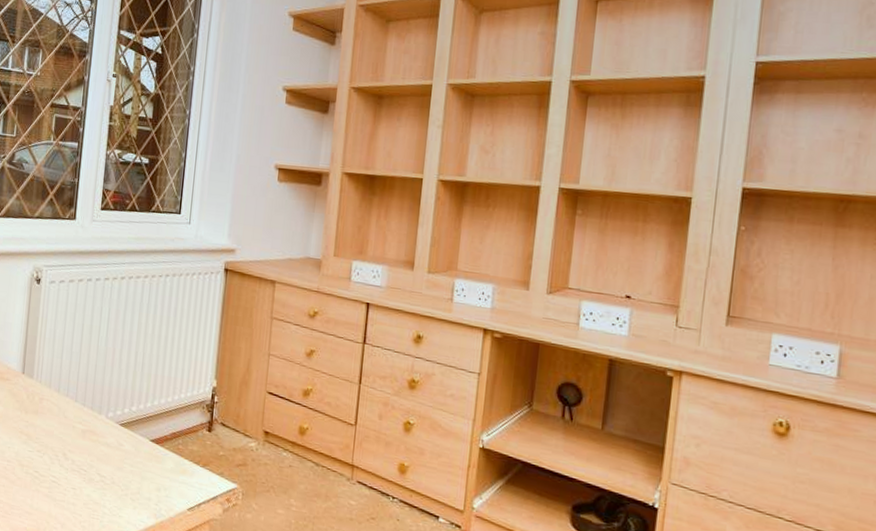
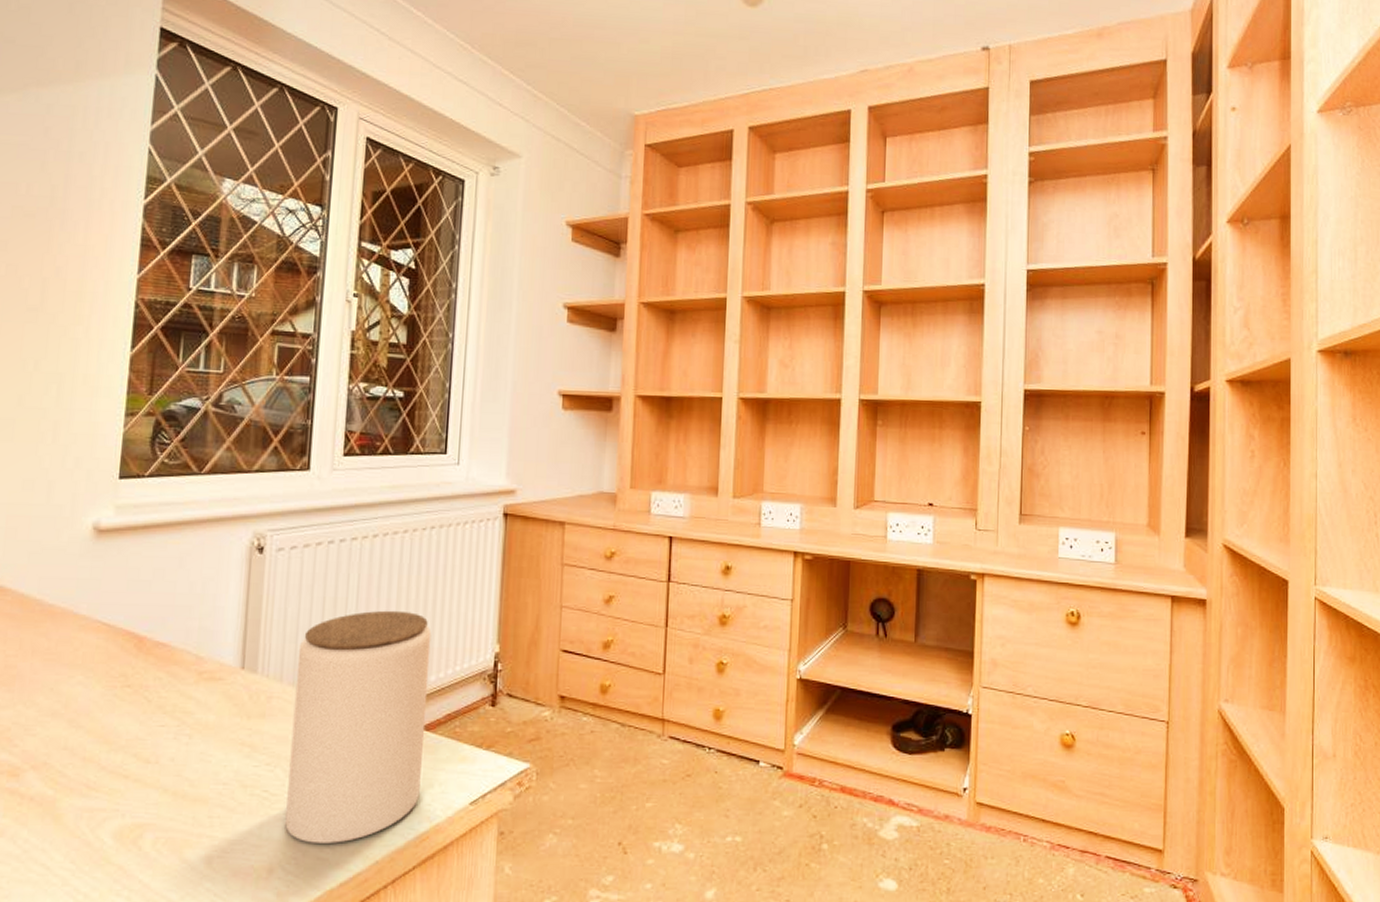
jar: none [49,339,163,523] -> present [285,610,432,843]

